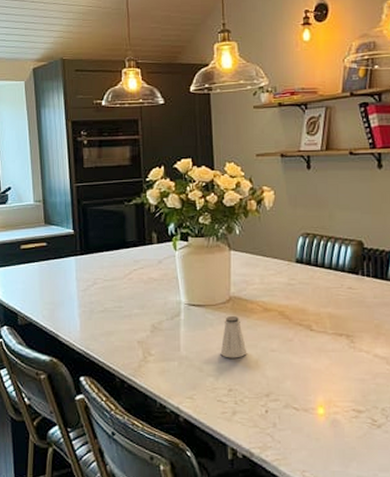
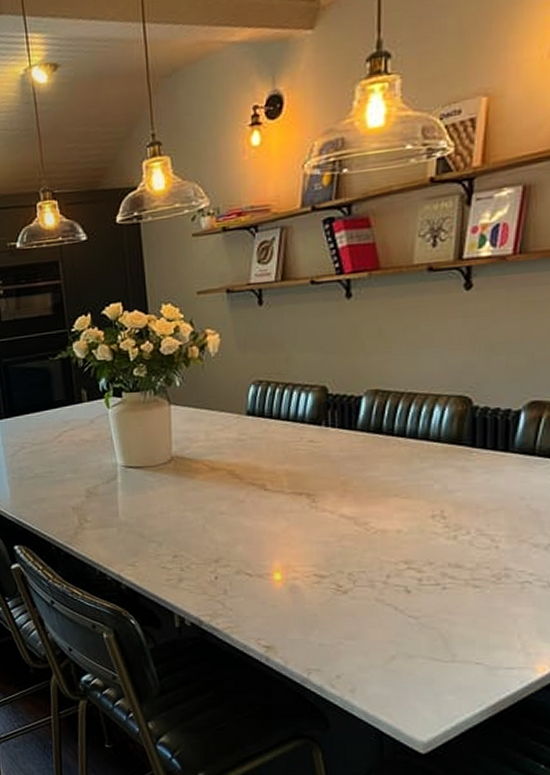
saltshaker: present [220,315,247,358] -> none [162,476,193,523]

